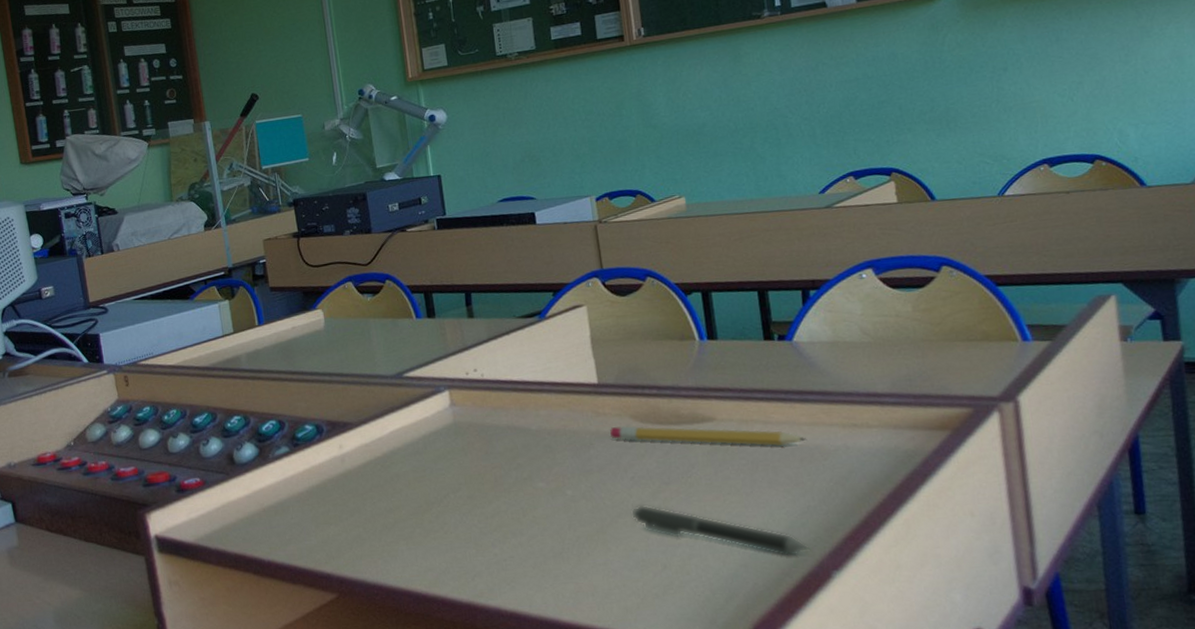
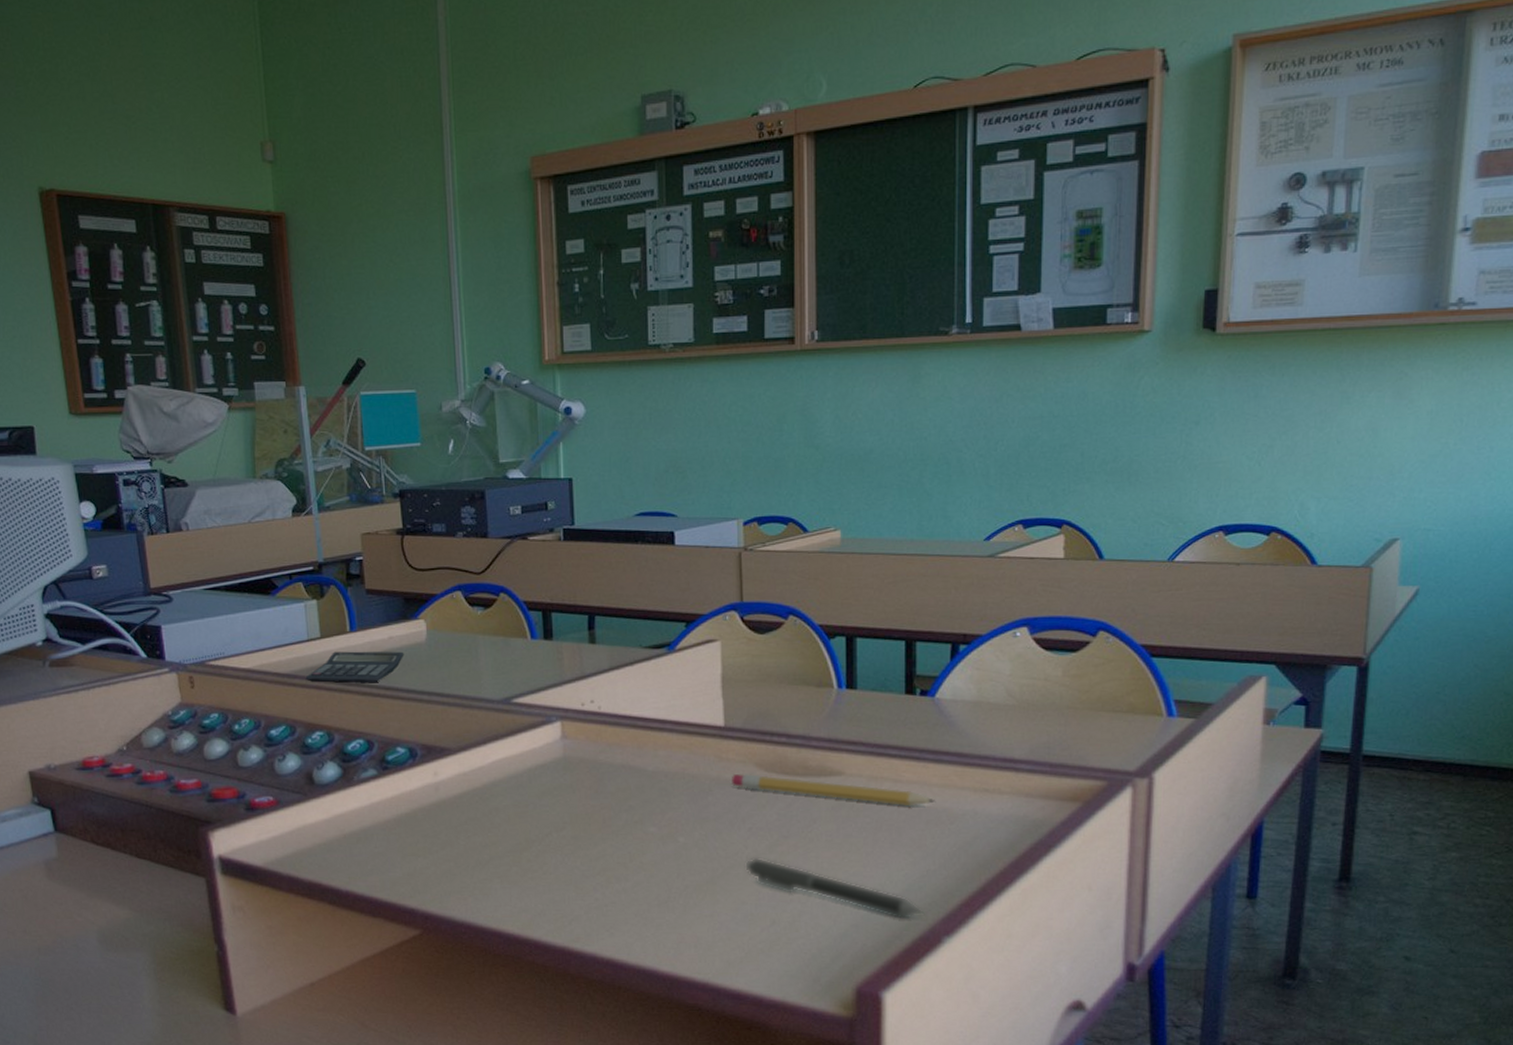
calculator: none [222,339,307,373] -> present [305,651,405,684]

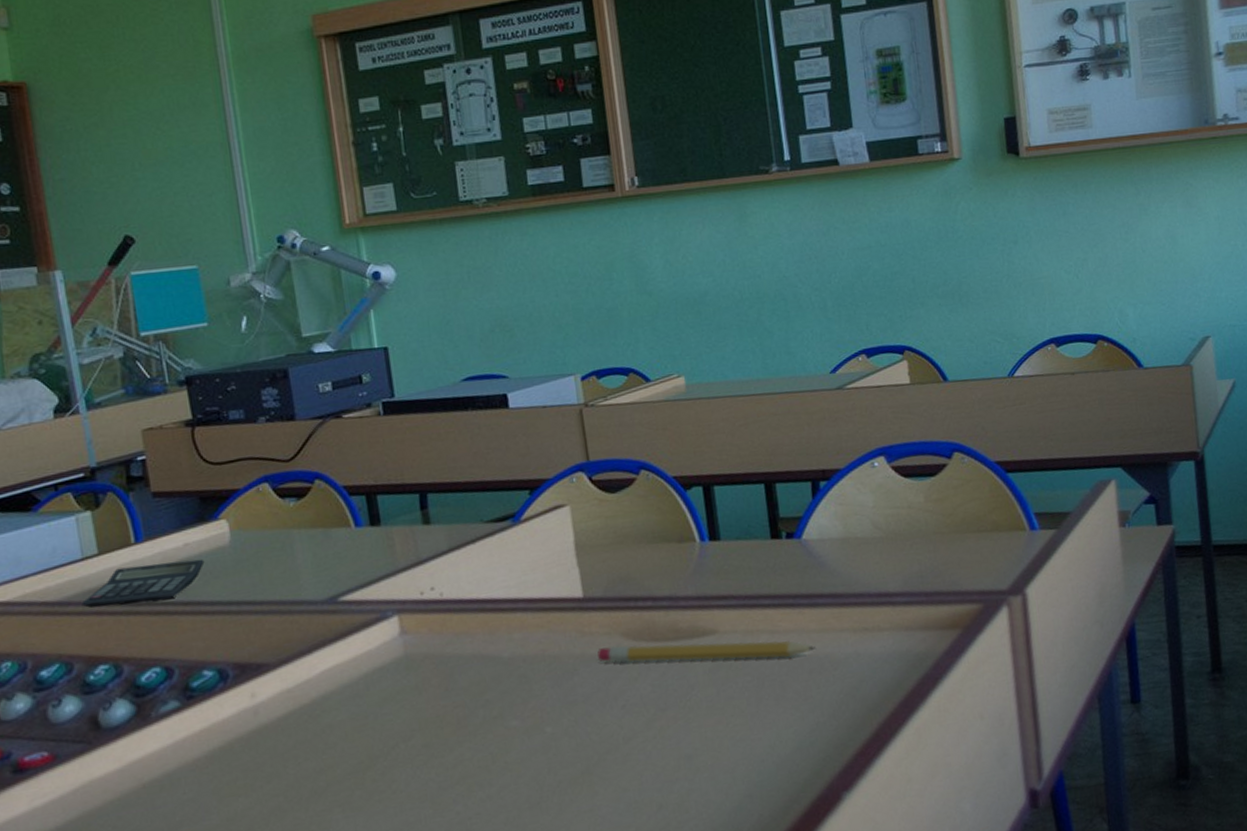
pen: present [744,857,924,918] -> none [621,736,819,780]

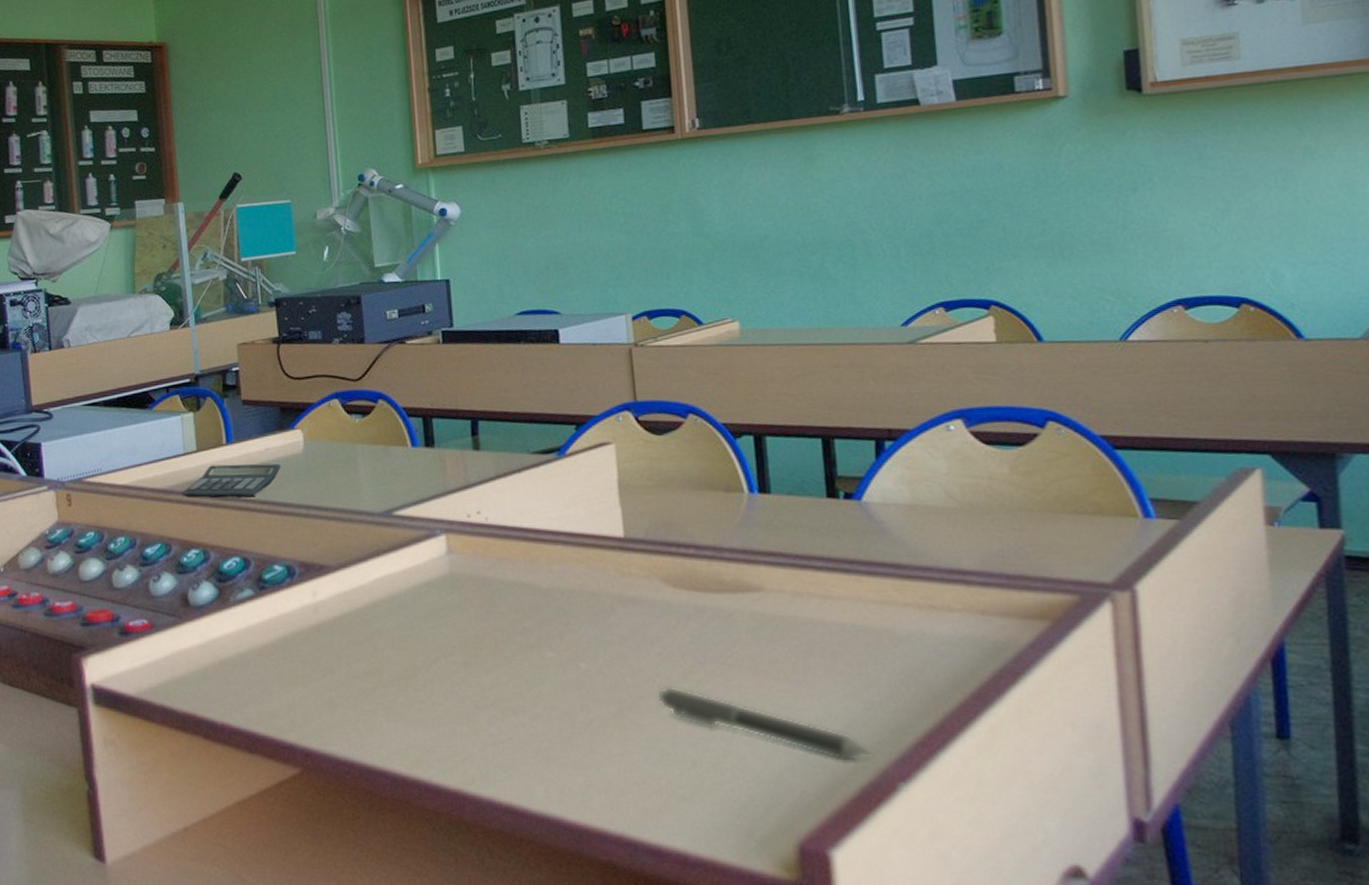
pencil: present [597,641,817,663] -> none [636,591,875,627]
pen: none [621,736,819,780] -> present [656,686,872,759]

